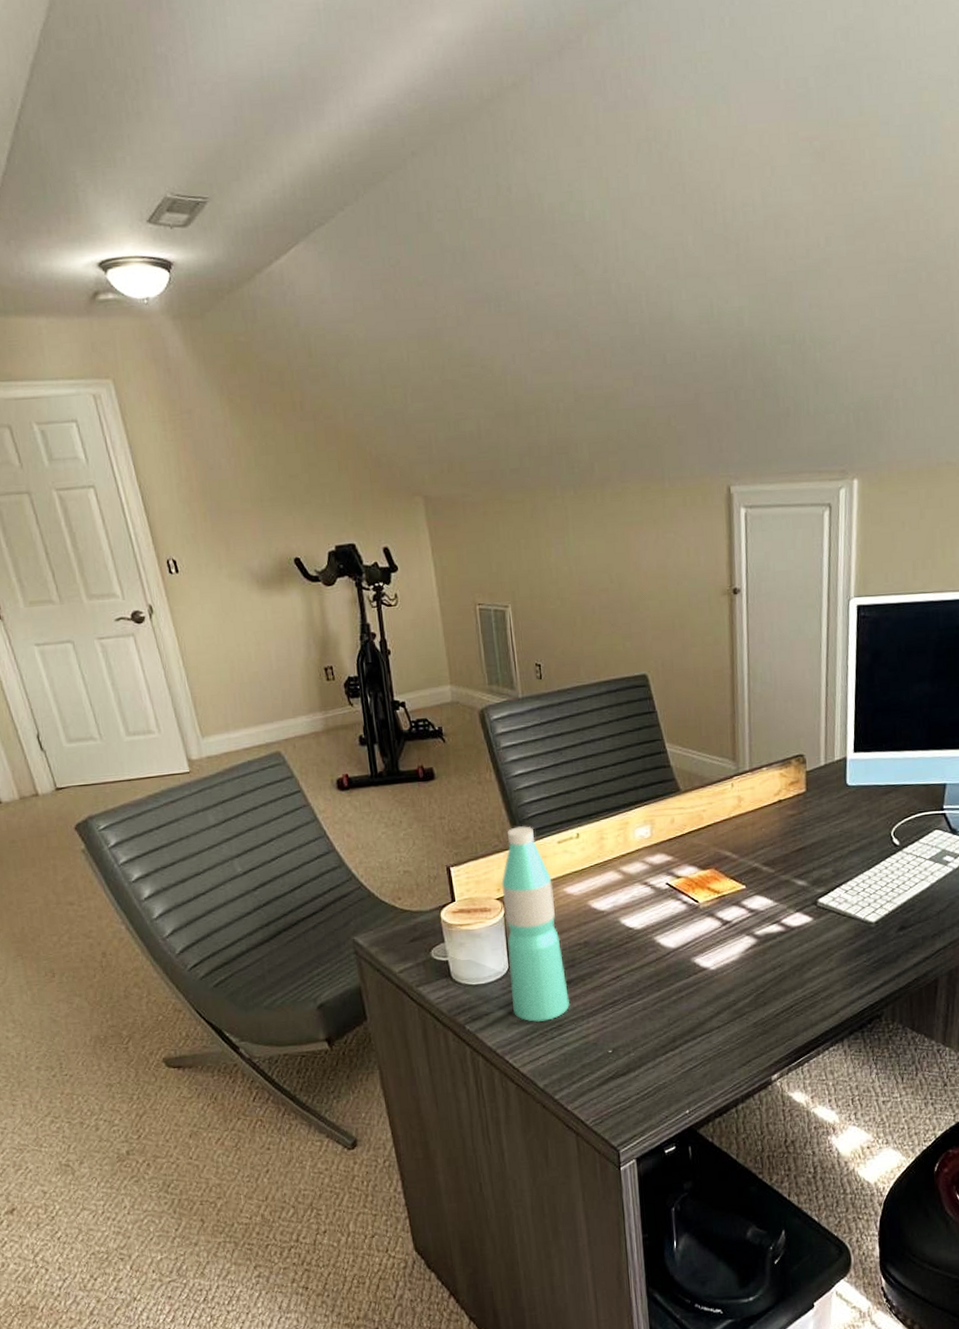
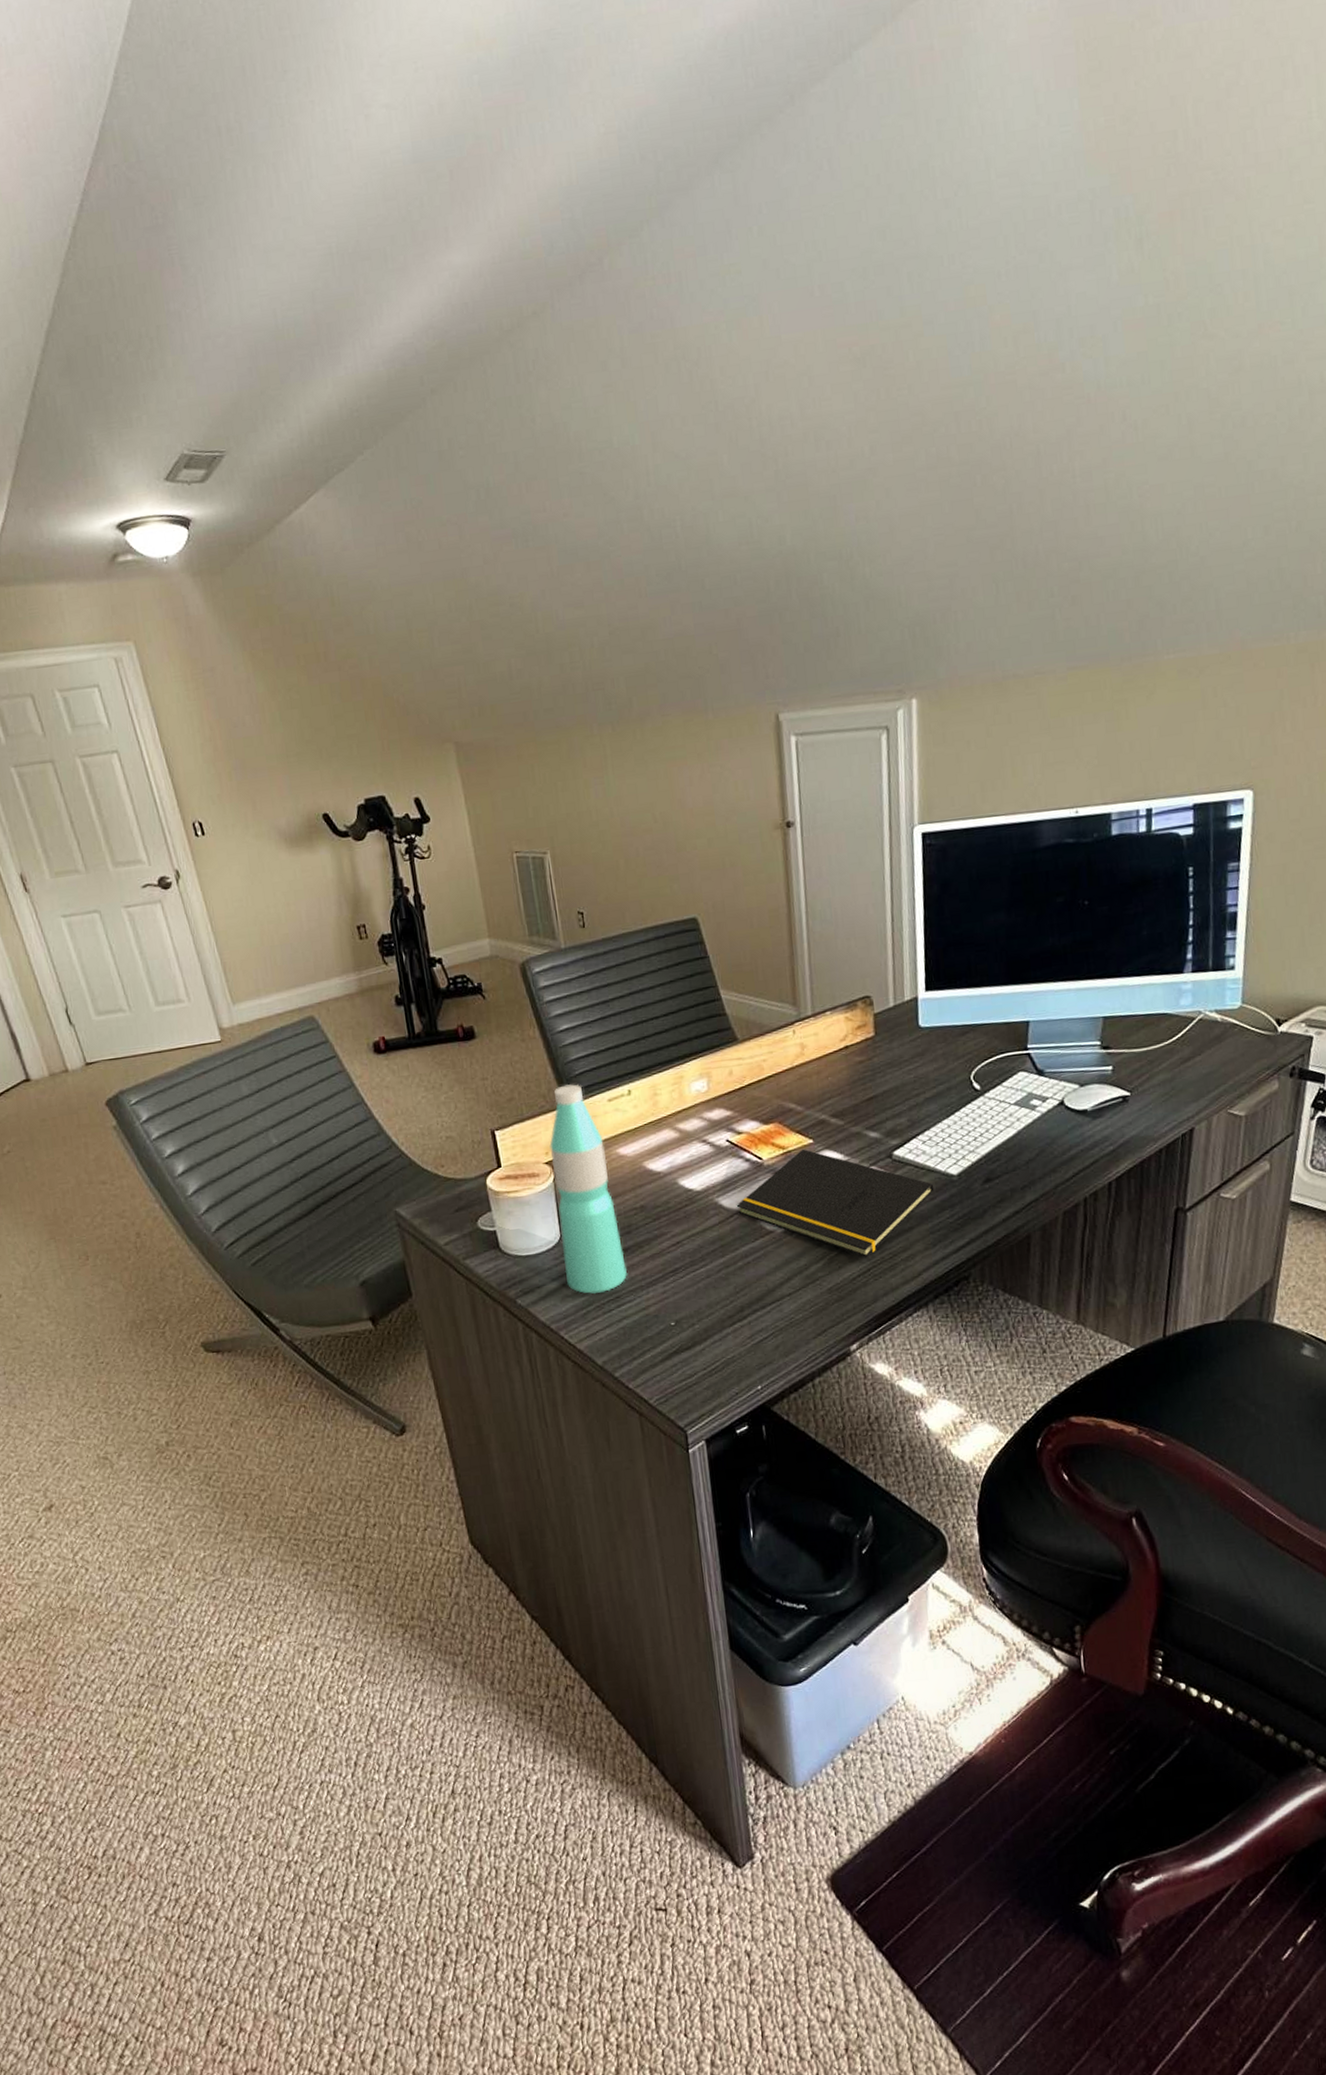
notepad: none [673,894,854,996] -> present [736,1149,935,1258]

